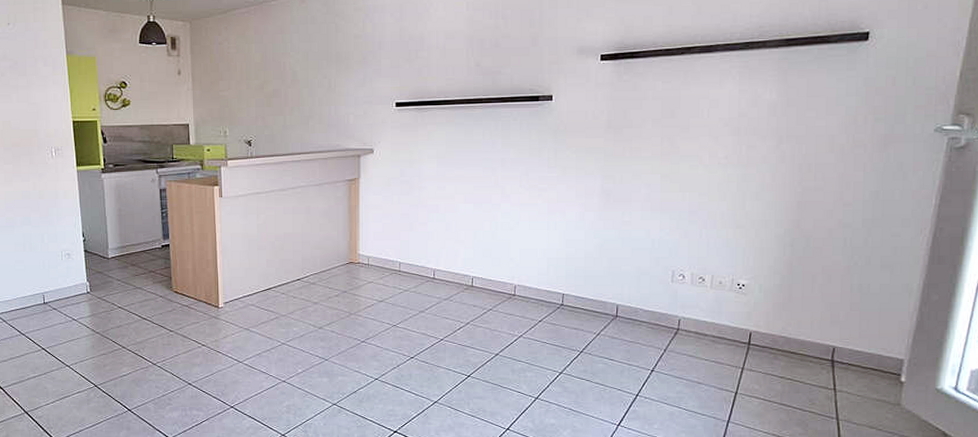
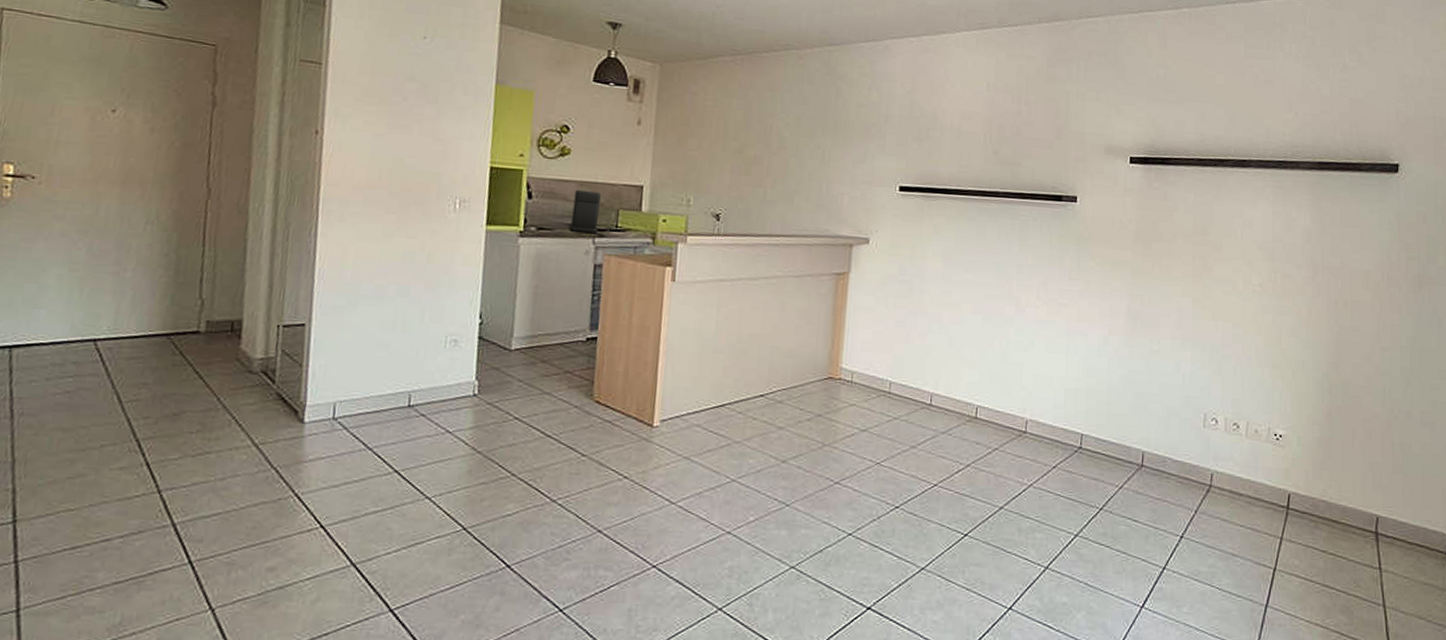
coffee maker: none [137,132,159,166] -> present [569,189,602,234]

